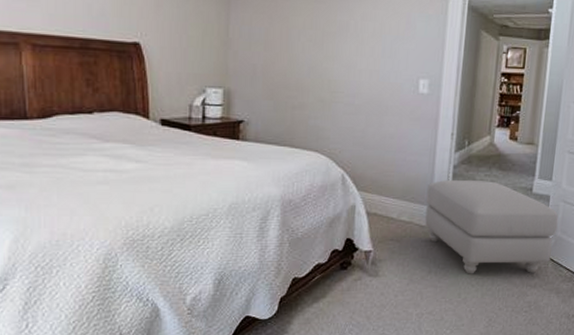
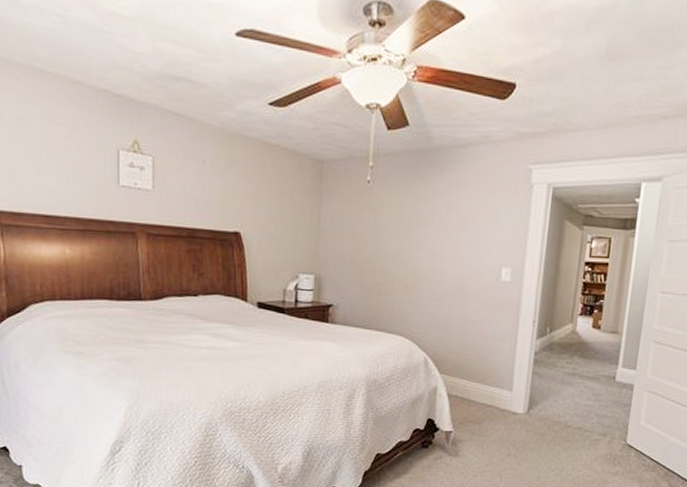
ottoman: present [425,180,559,274] -> none [505,366,643,461]

